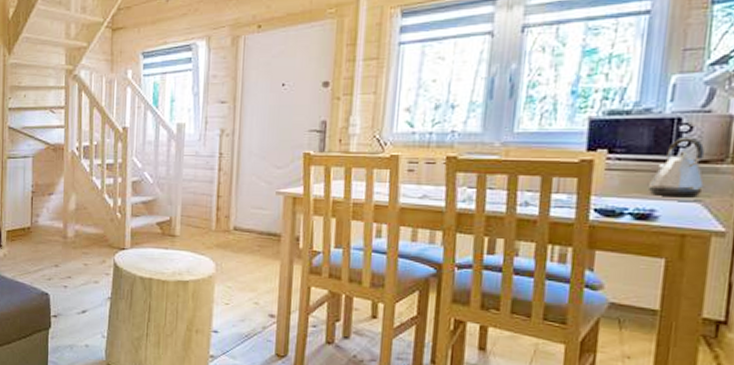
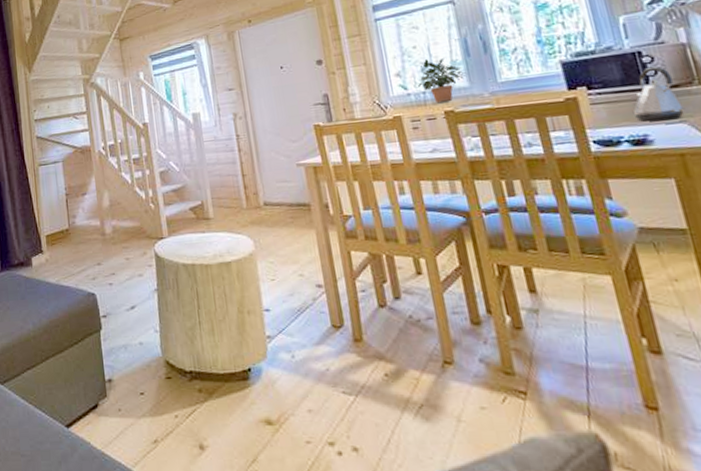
potted plant: none [426,96,483,147] -> present [418,58,466,104]

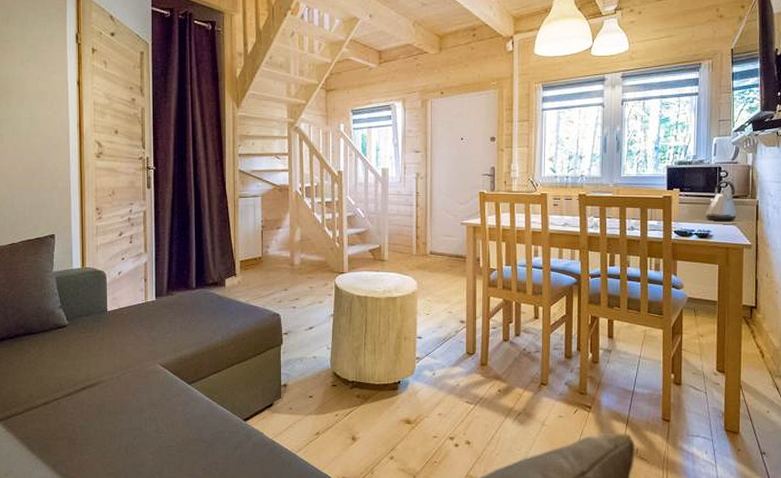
potted plant: present [418,58,466,104] -> none [564,150,601,187]

